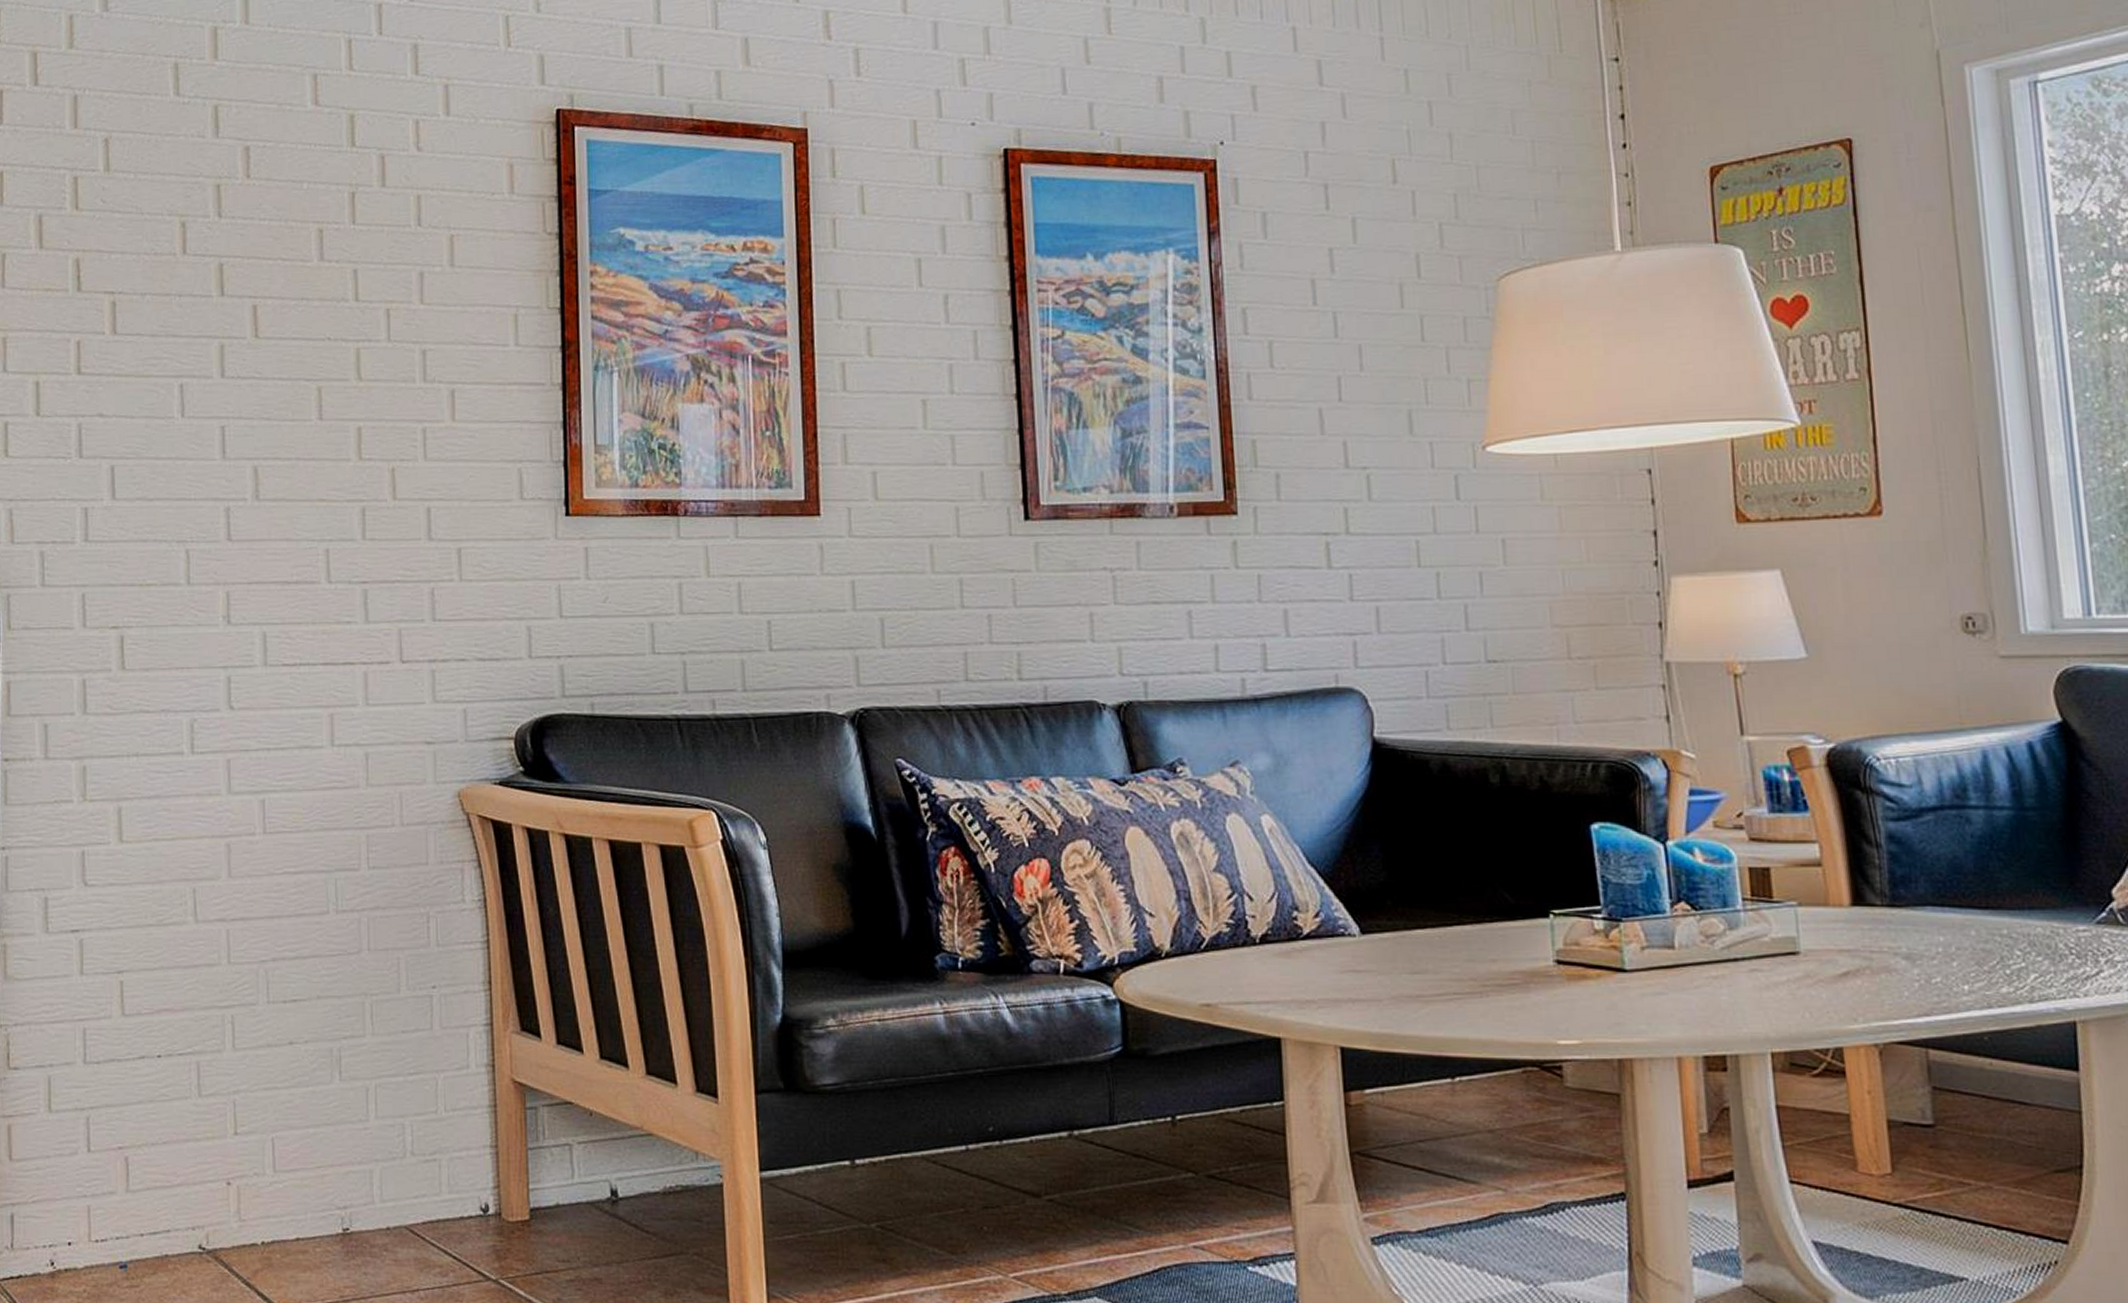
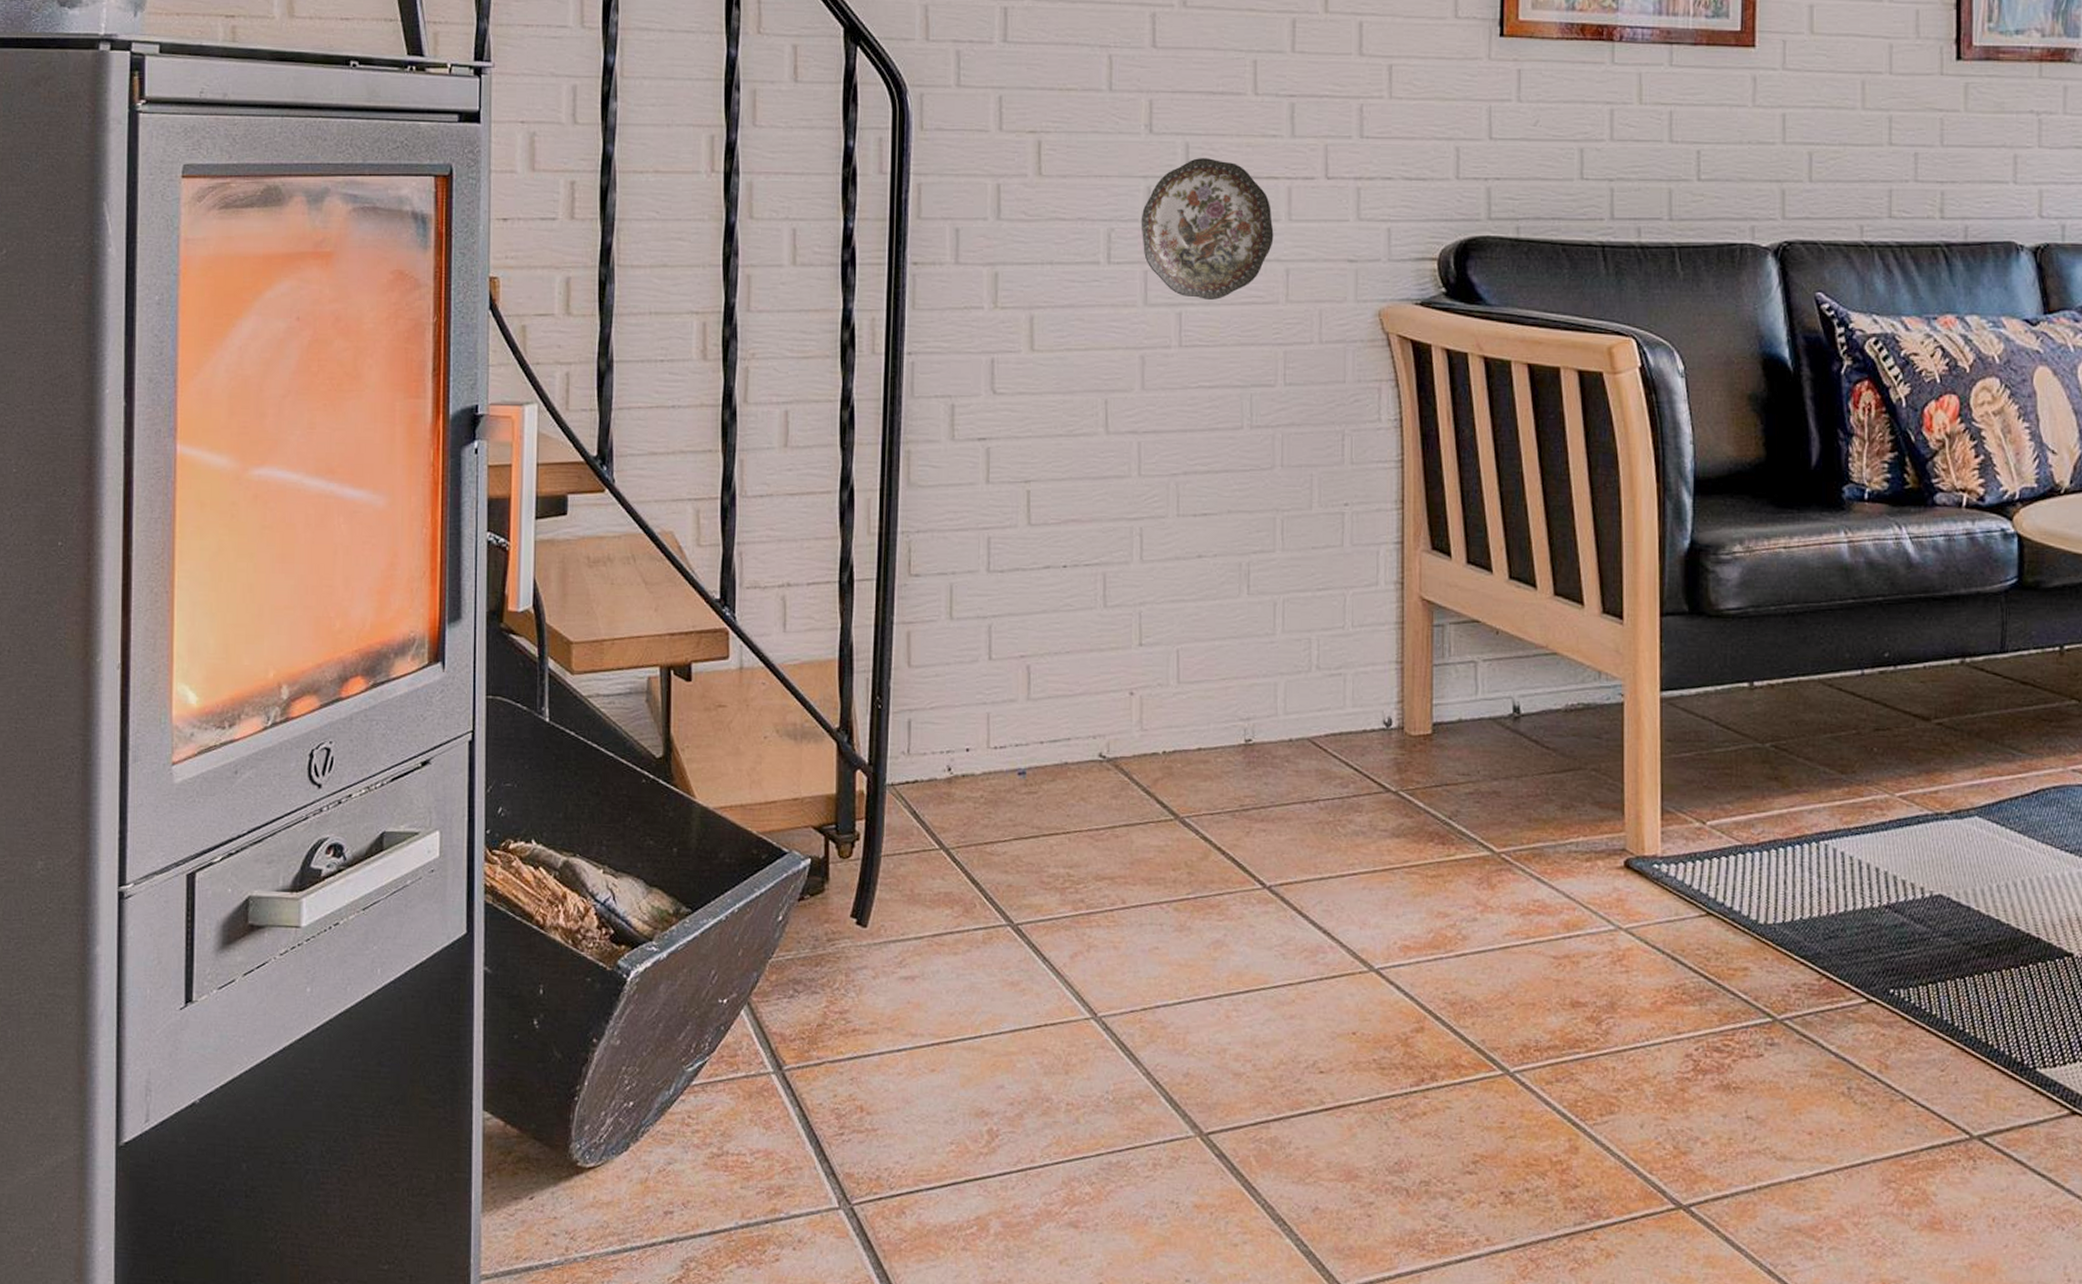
decorative plate: none [222,647,352,786] -> present [1141,158,1274,300]

